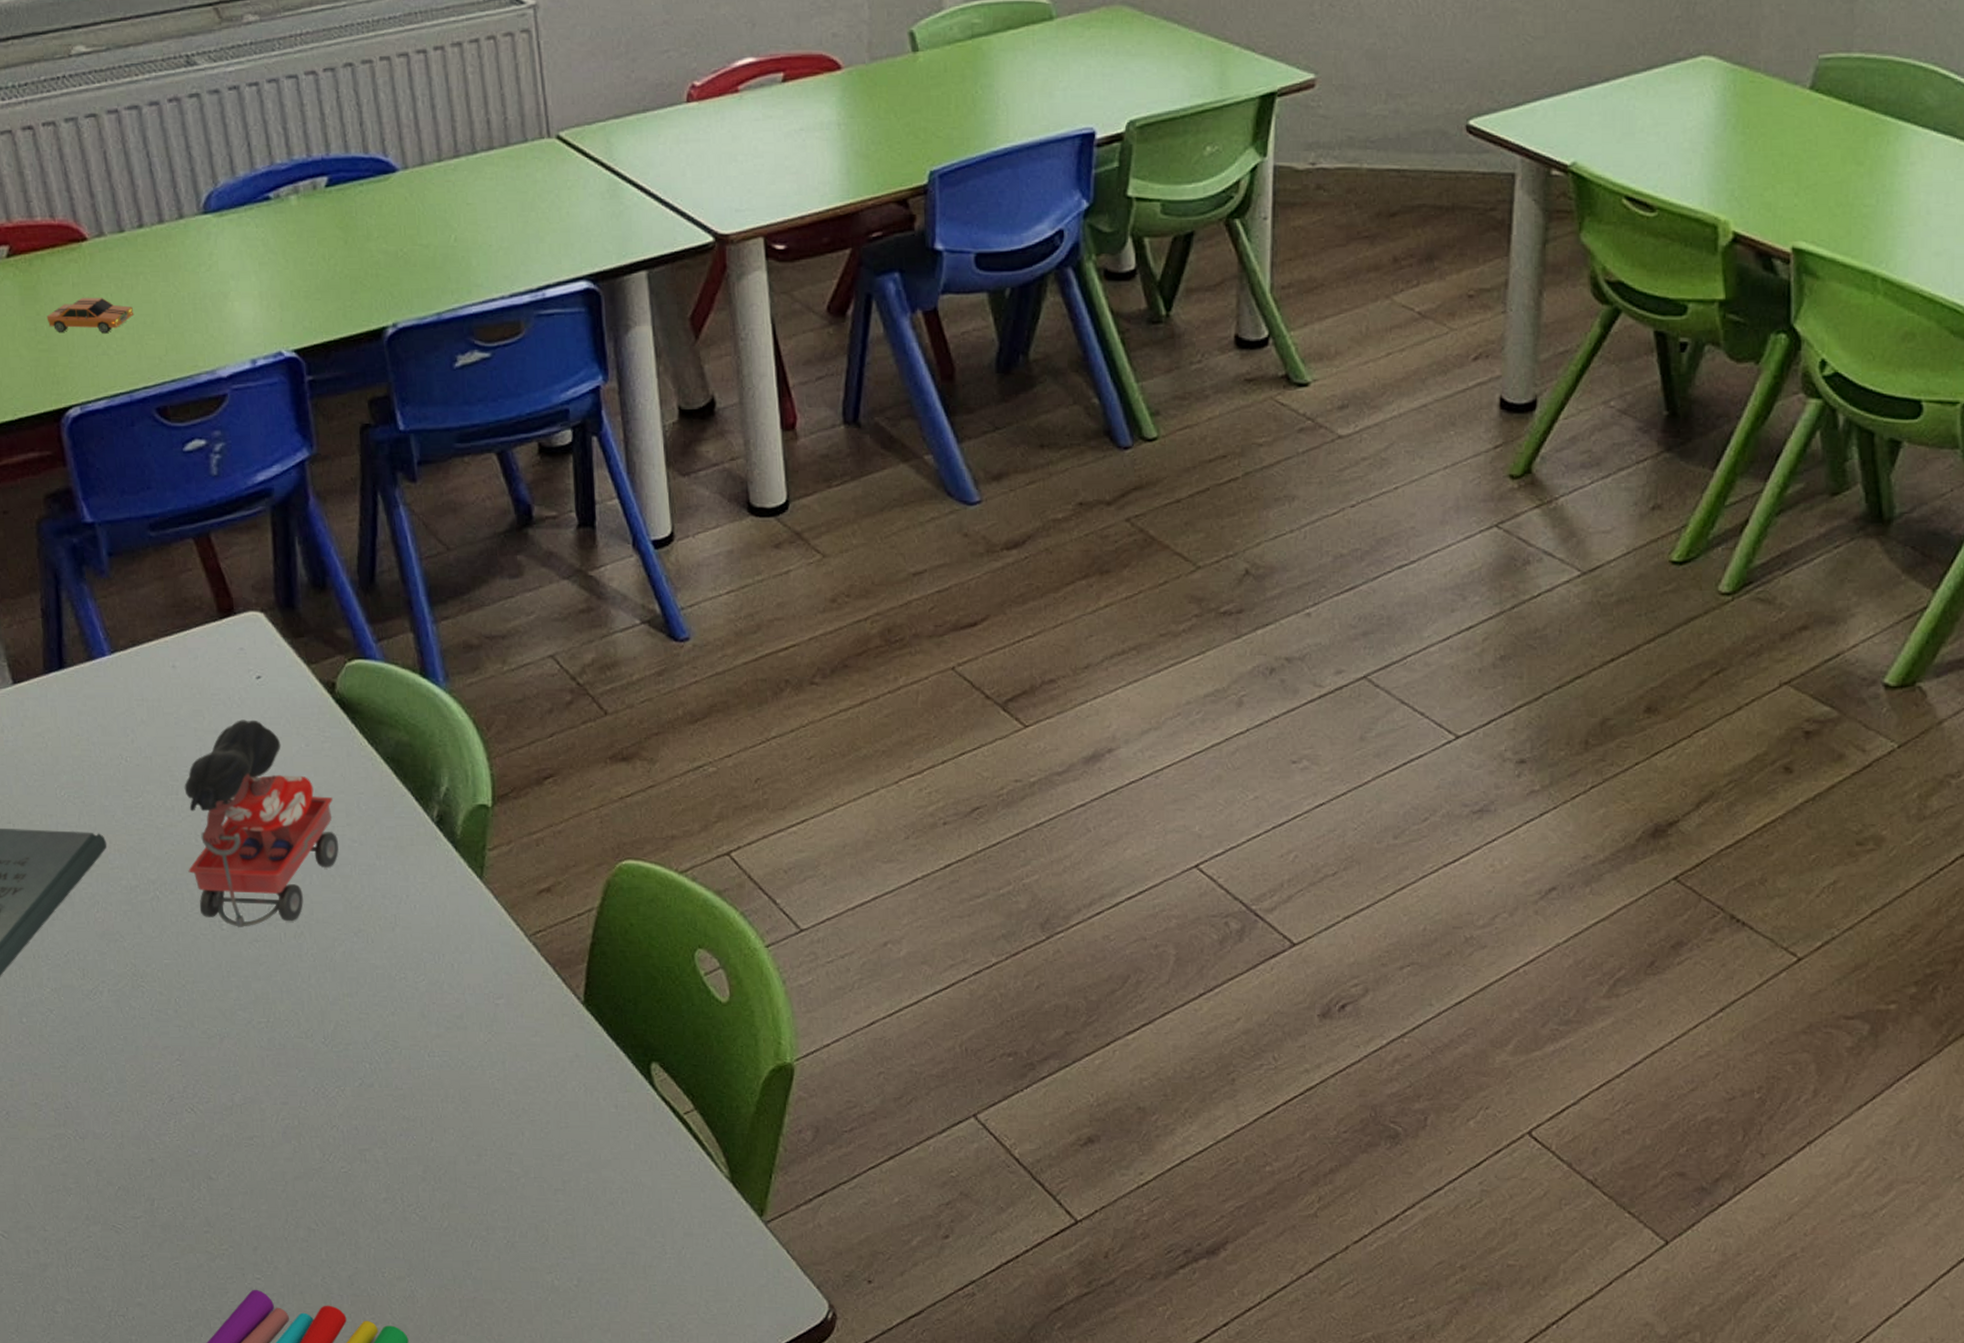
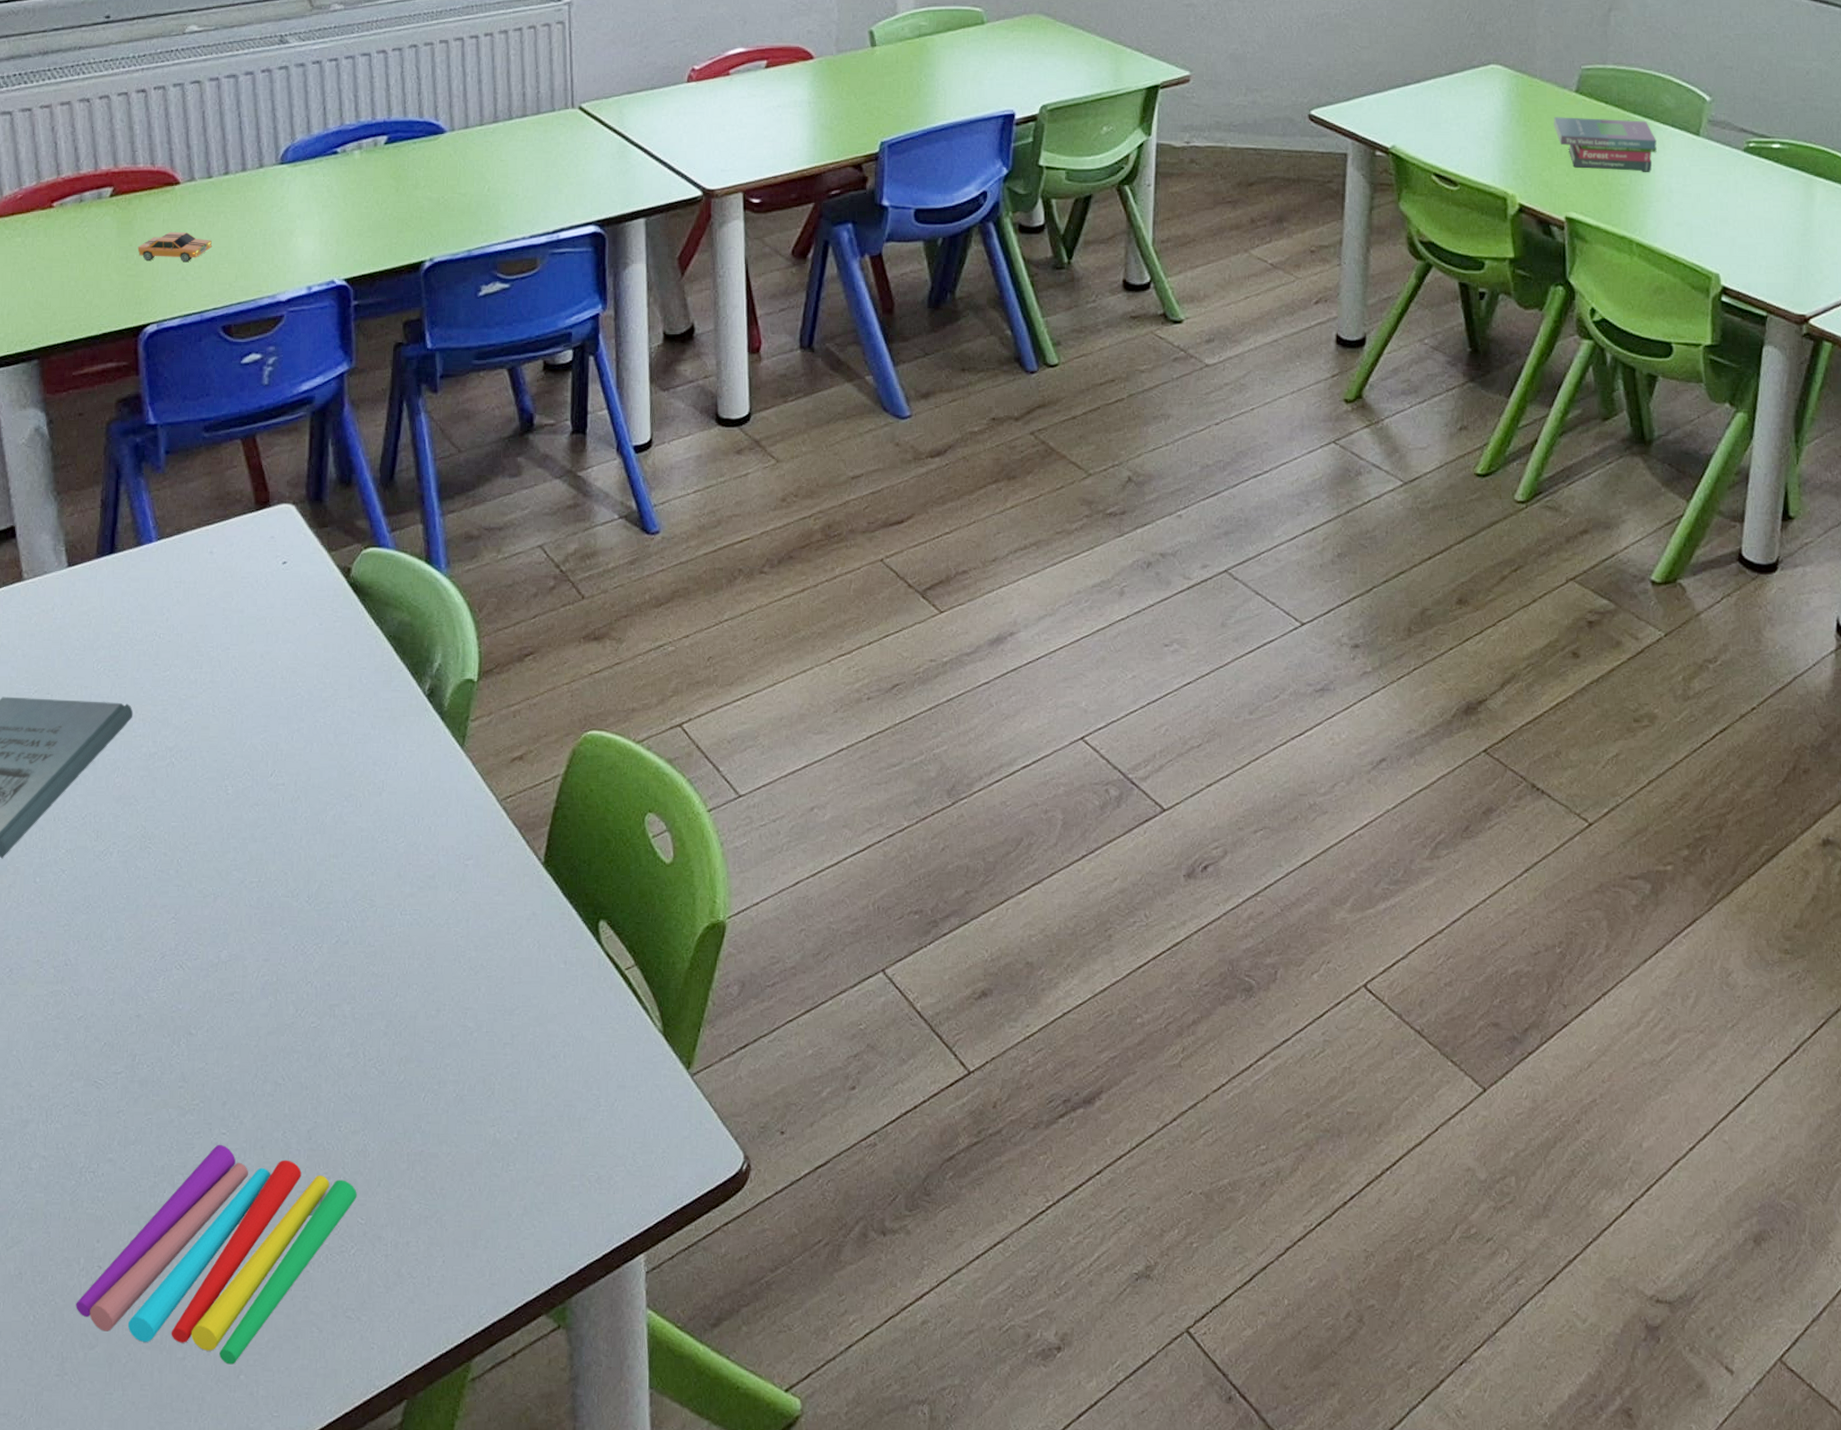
toy figure: present [184,719,339,927] -> none [203,600,340,792]
books: none [1781,121,1913,189] -> present [1554,117,1657,172]

